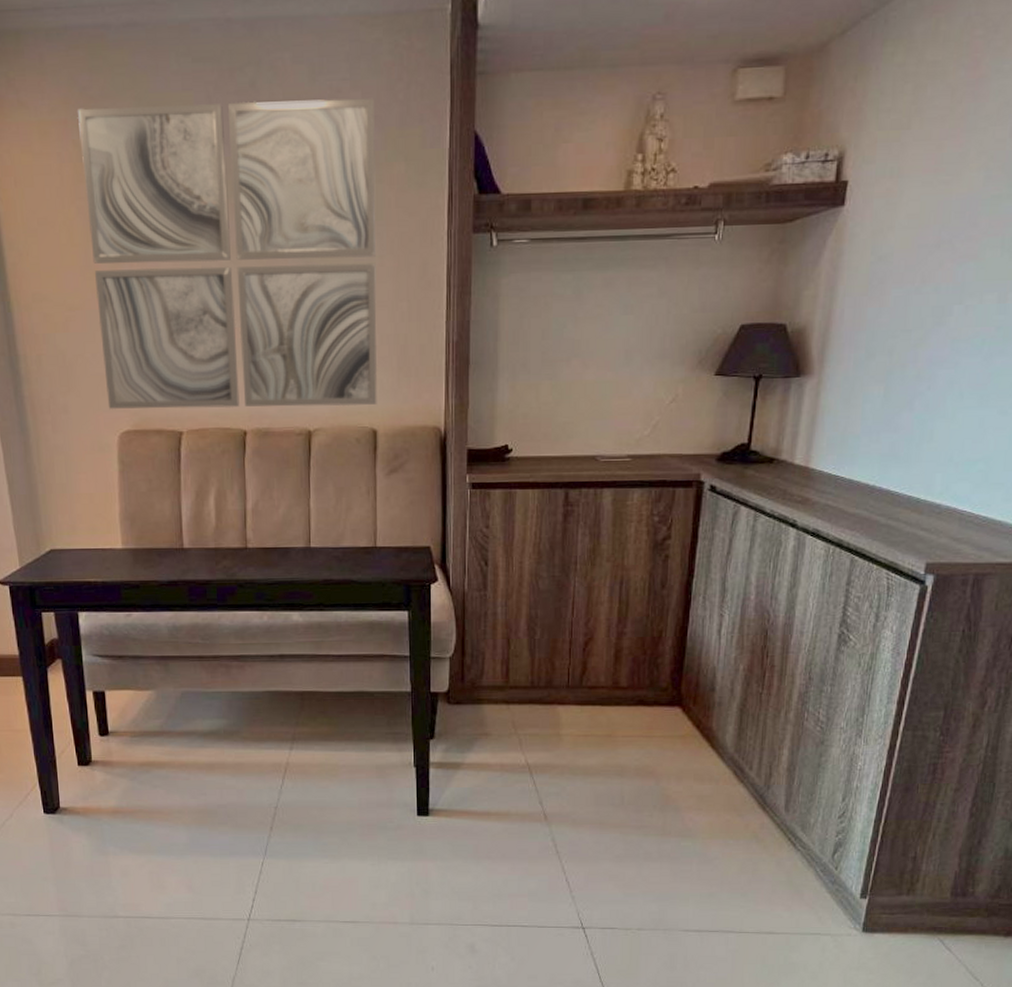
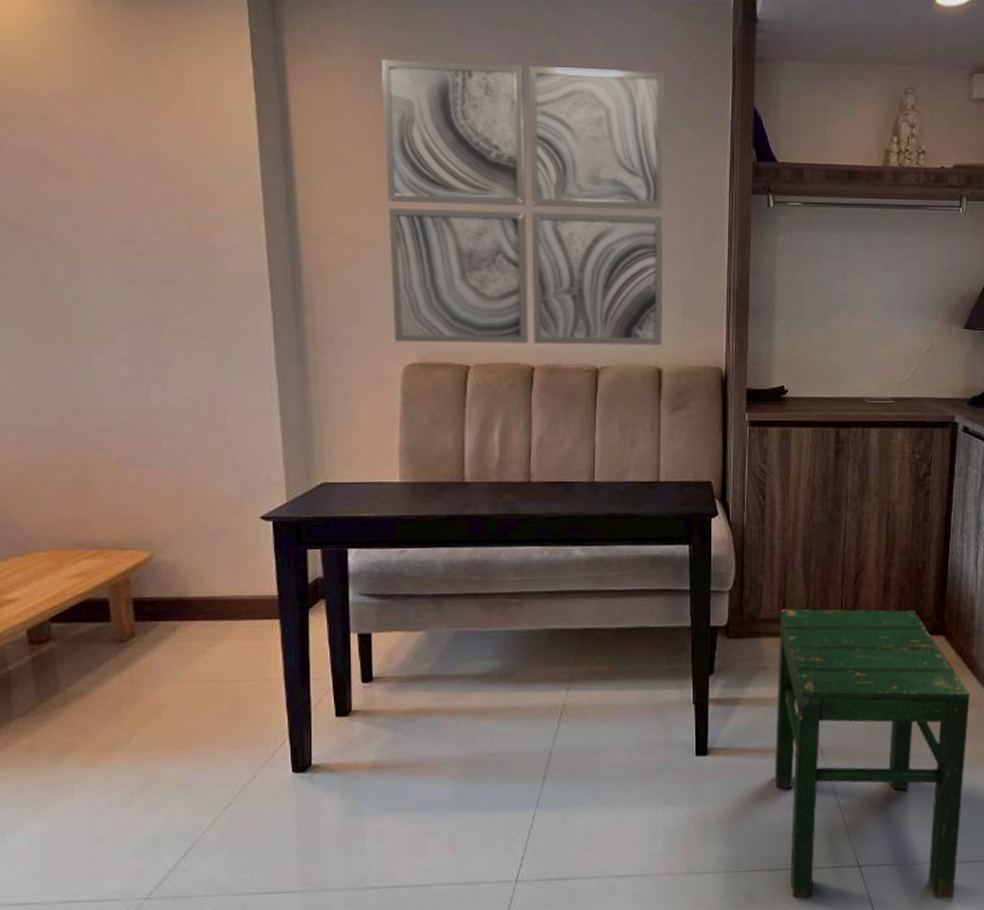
stool: none [496,677,707,964] -> present [774,609,970,899]

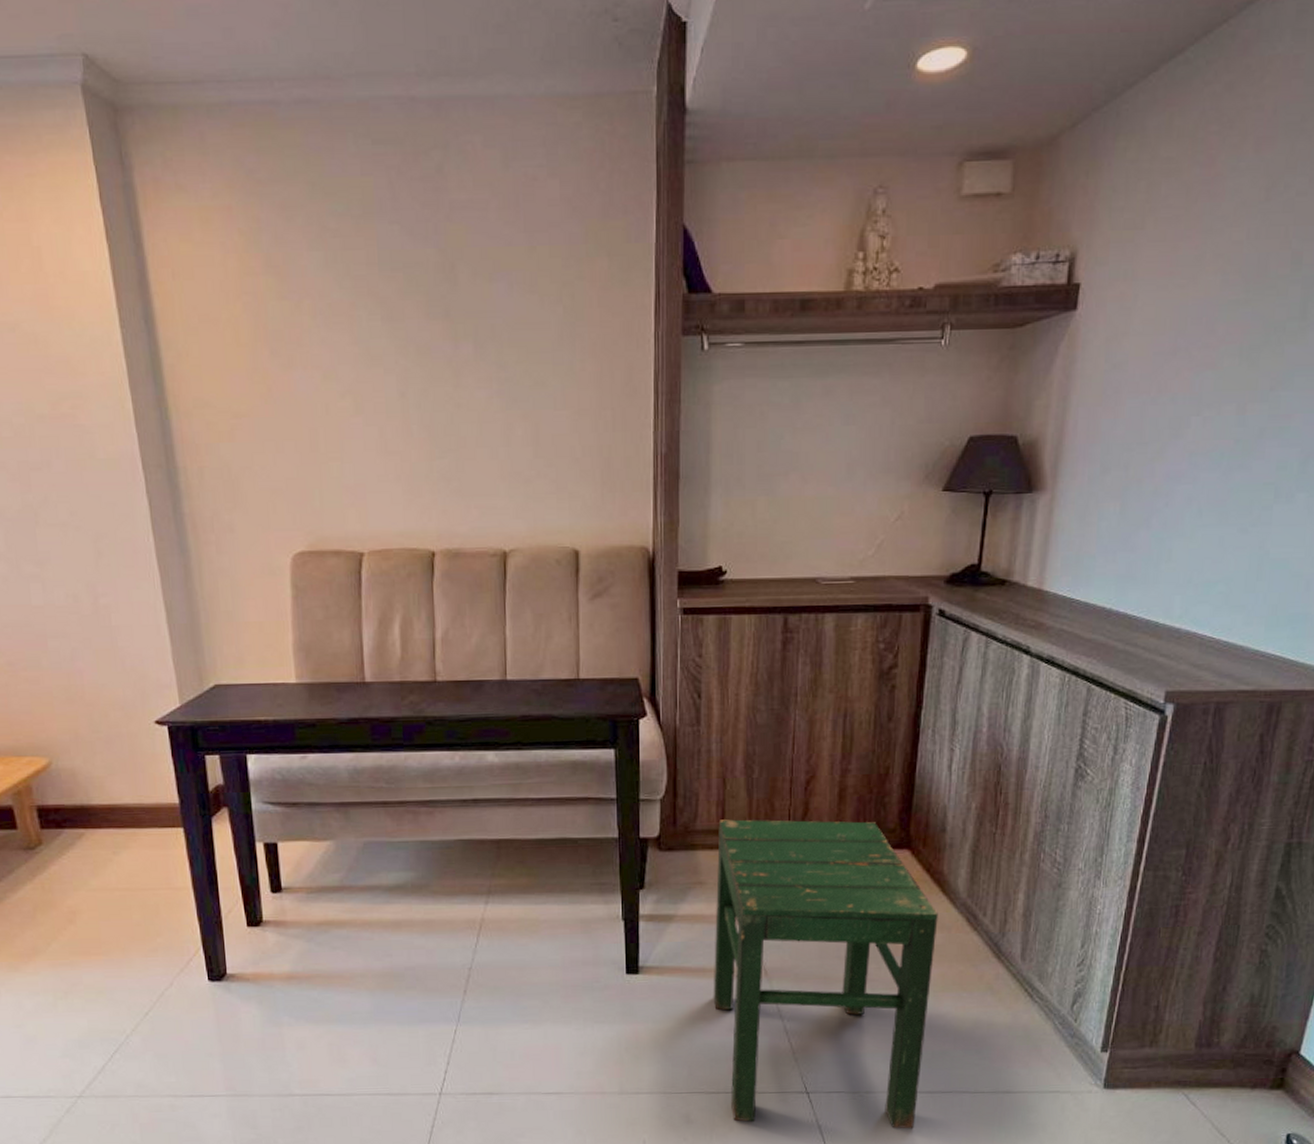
wall art: present [381,59,665,346] -> none [243,186,580,528]

